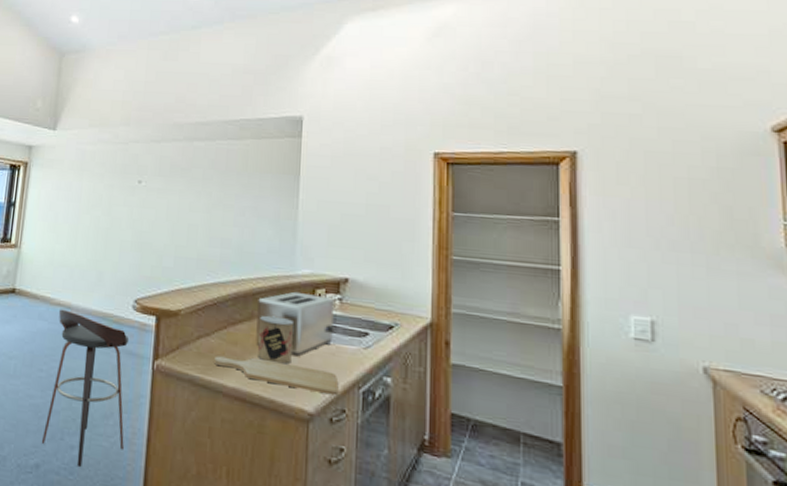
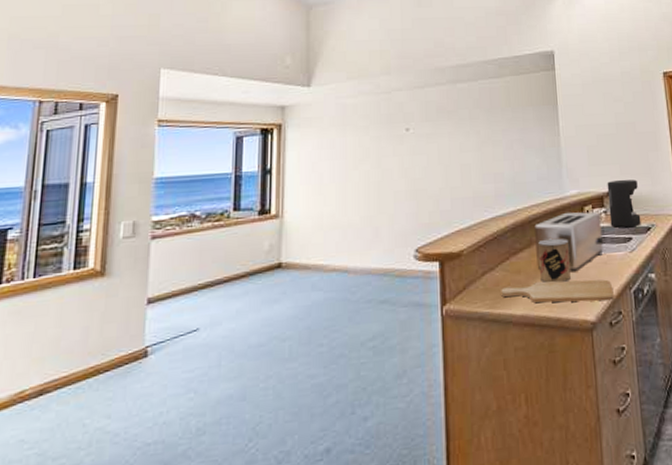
bar stool: present [41,309,130,468] -> none [330,274,421,439]
coffee maker: none [345,266,384,322] -> present [607,179,641,228]

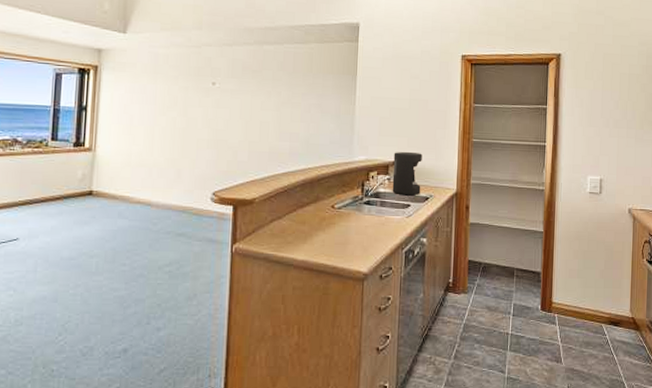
chopping board: present [501,279,614,303] -> none [286,233,387,257]
toaster: present [534,212,604,273] -> none [321,175,384,229]
tin can: present [538,238,571,283] -> none [321,197,351,236]

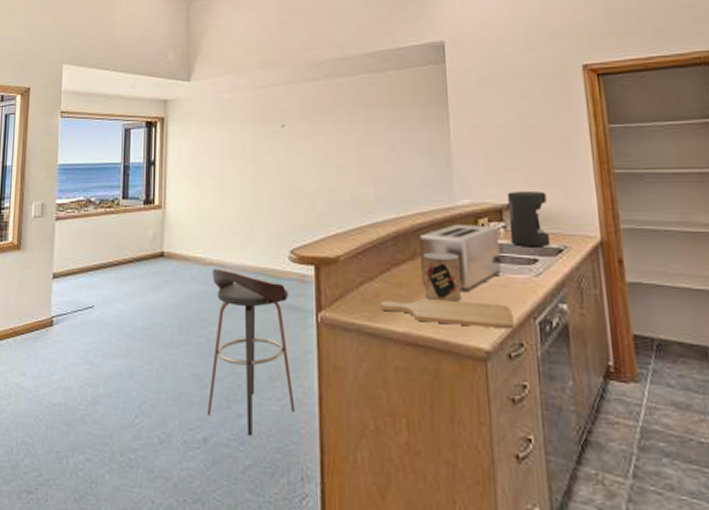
bar stool: none [128,206,209,346] -> present [207,269,295,437]
chopping board: none [286,233,387,257] -> present [380,298,514,329]
toaster: none [321,175,384,229] -> present [419,224,503,292]
tin can: none [321,197,351,236] -> present [423,252,461,302]

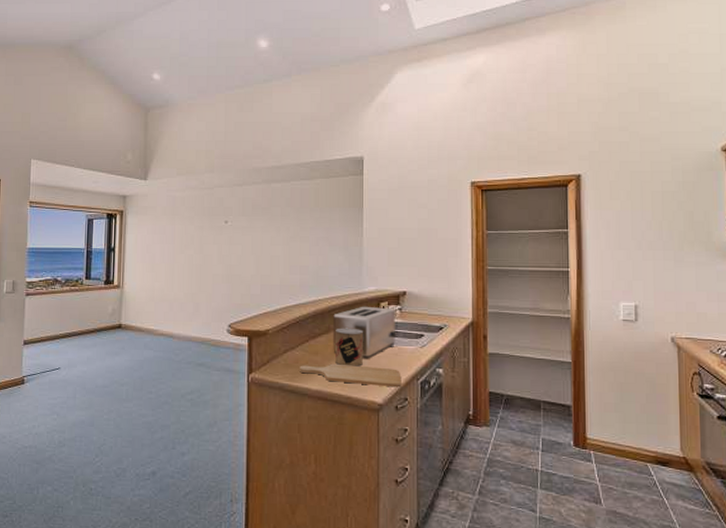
bar stool: present [207,269,295,437] -> none [156,338,227,470]
coffee maker: present [507,190,551,248] -> none [404,281,434,326]

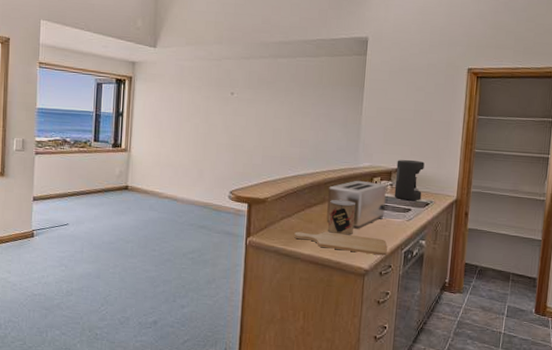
coffee maker: none [404,281,434,326] -> present [394,159,425,201]

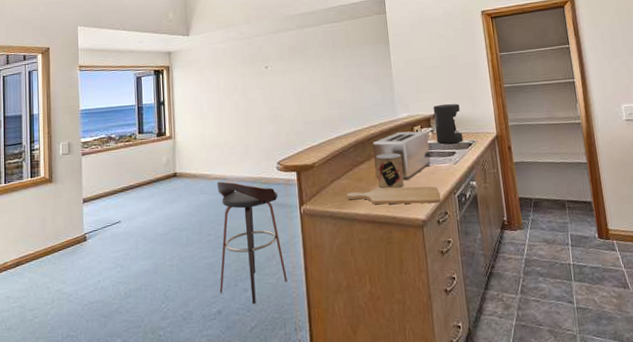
bar stool: none [157,201,227,321] -> present [216,181,287,305]

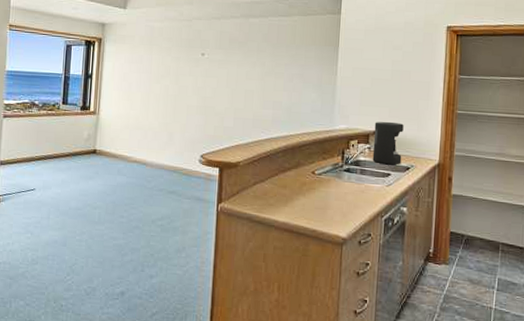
bar stool: present [216,181,287,305] -> none [125,165,197,292]
chopping board: present [347,186,441,205] -> none [268,197,366,224]
toaster: present [373,131,432,181] -> none [301,143,364,195]
tin can: present [376,152,404,189] -> none [302,163,332,202]

